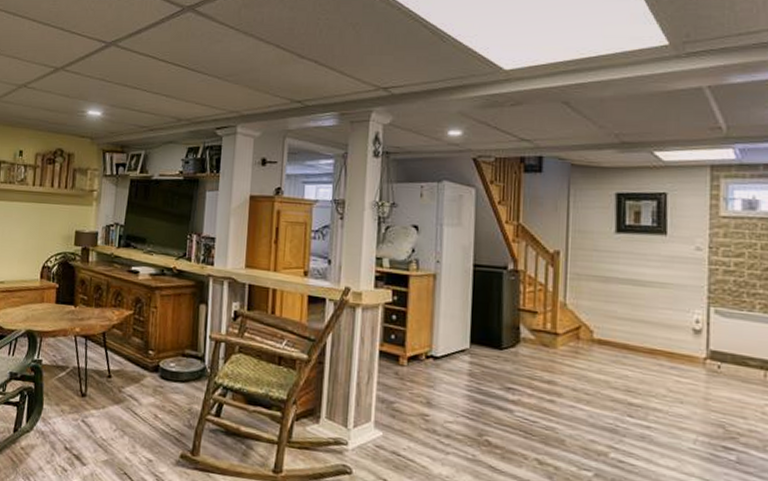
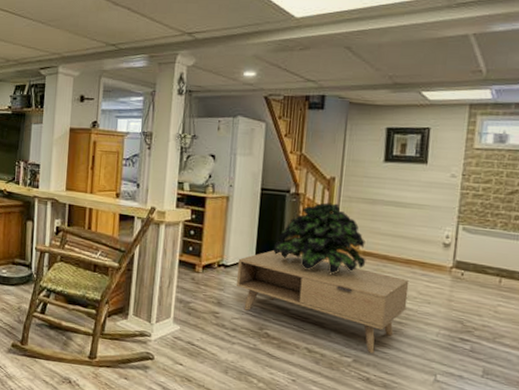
coffee table: none [449,338,656,466] -> present [237,250,410,353]
potted plant: none [490,281,602,368] -> present [273,202,366,275]

